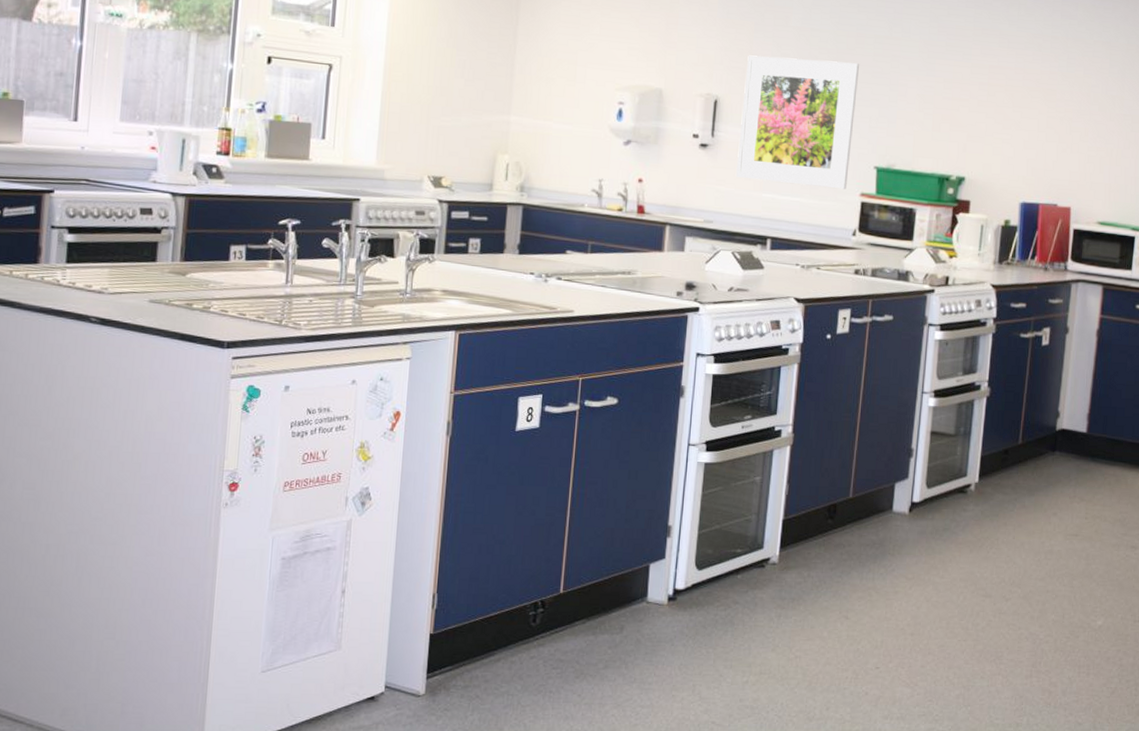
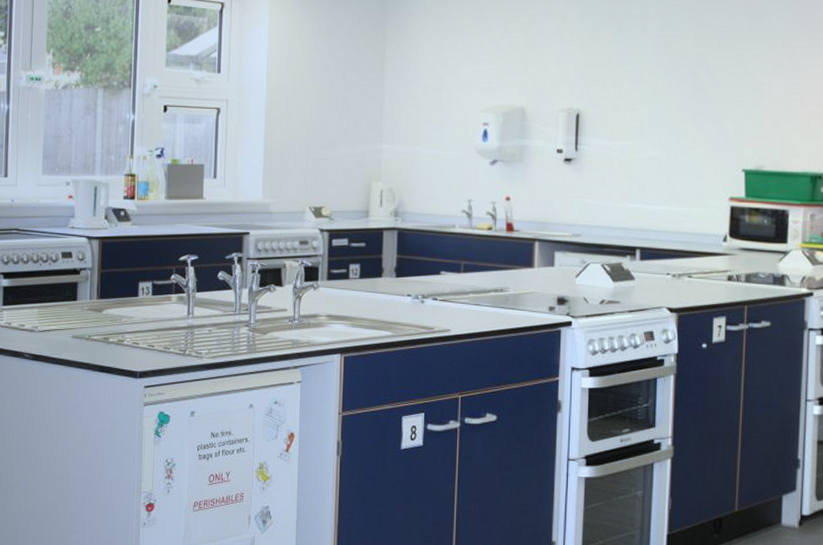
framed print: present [735,55,860,190] -> none [601,65,722,195]

